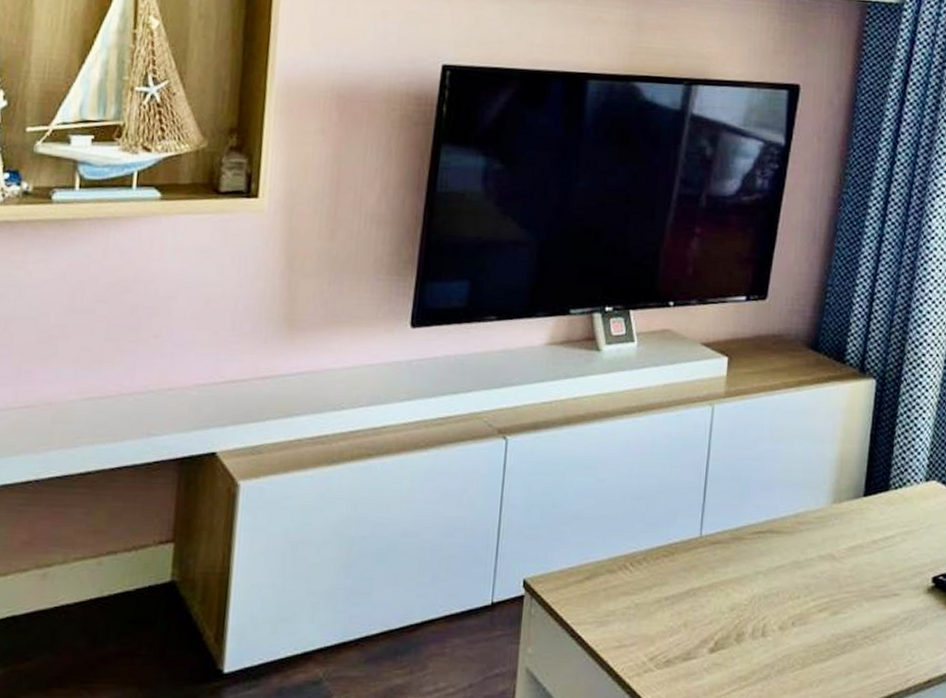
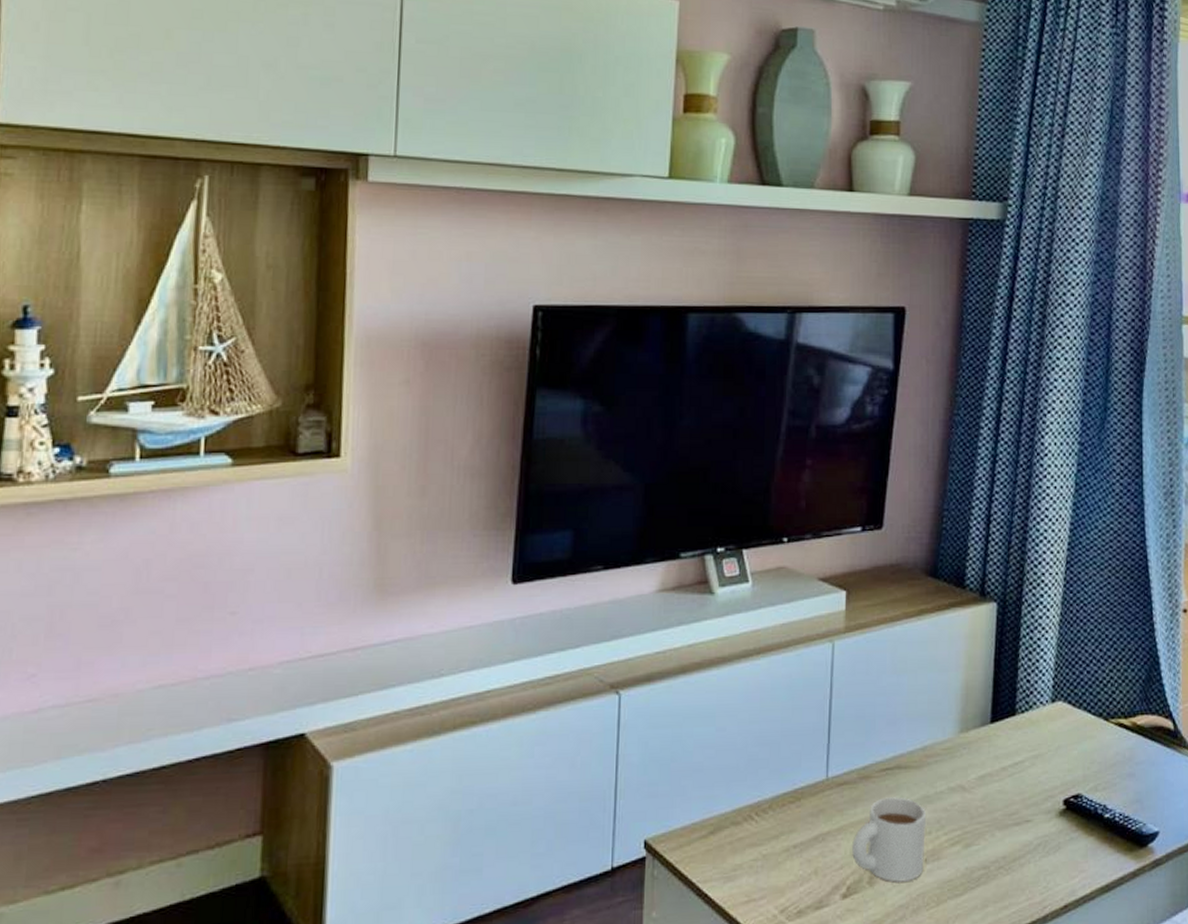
mug: none [721,559,795,642] -> present [852,797,926,883]

